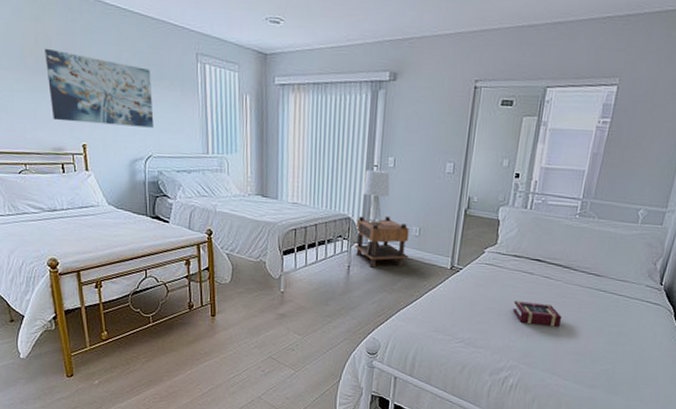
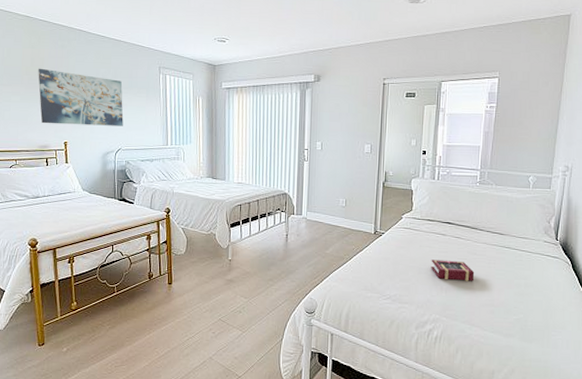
nightstand: present [355,215,409,268] -> none [292,190,337,235]
lamp: present [362,169,390,226] -> none [296,152,319,199]

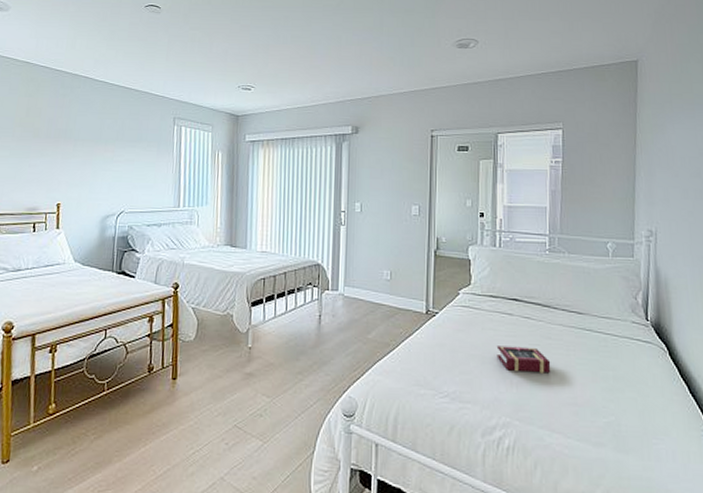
wall art: present [38,68,124,126] -> none [31,119,130,185]

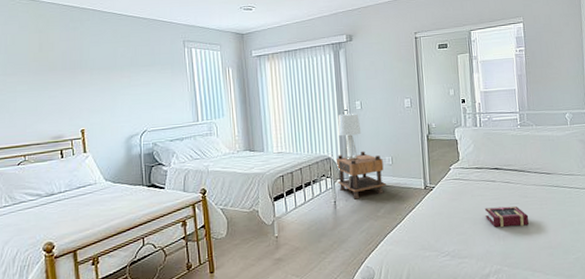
nightstand: none [326,260,381,316] -> present [337,151,386,200]
lamp: none [331,215,359,271] -> present [337,113,362,162]

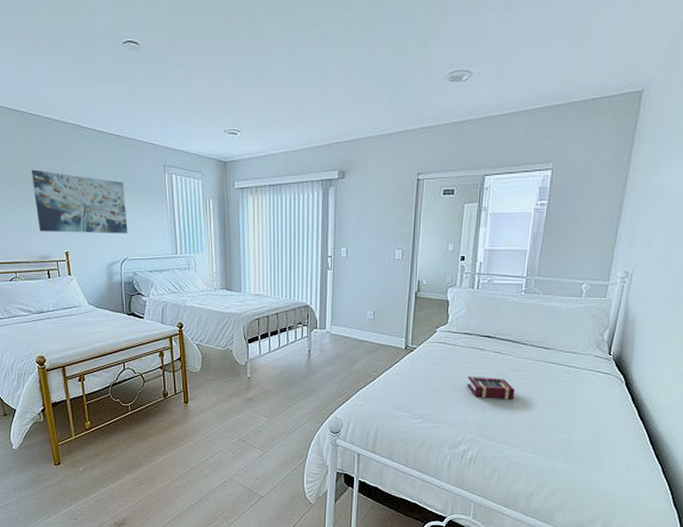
wall art: none [47,53,148,113] -> present [31,169,128,234]
lamp: present [337,113,362,162] -> none [318,260,344,312]
nightstand: present [337,151,386,200] -> none [315,302,364,351]

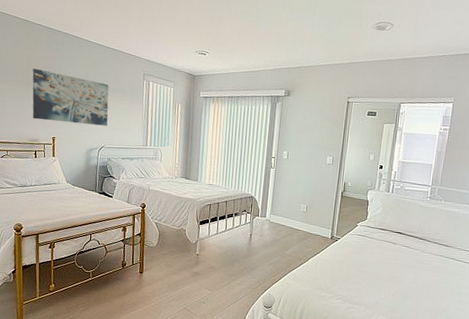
book: present [467,376,516,400] -> none [380,265,421,288]

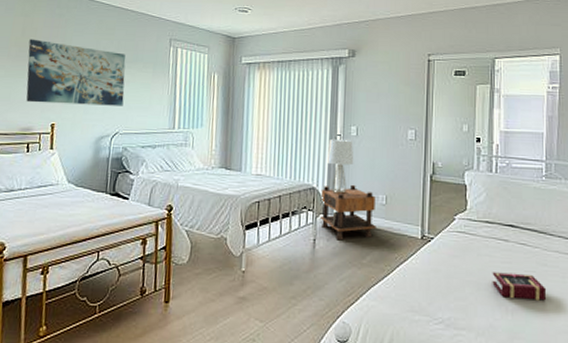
nightstand: none [256,195,299,236] -> present [321,184,376,241]
lamp: none [263,160,284,203] -> present [326,138,354,195]
book: none [380,265,421,288] -> present [492,272,547,301]

